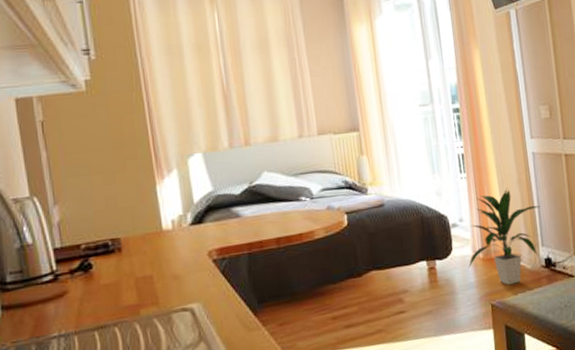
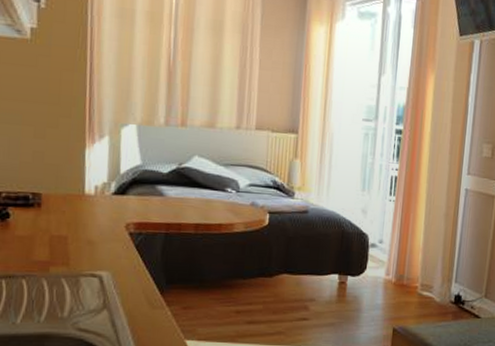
indoor plant: present [468,188,541,285] -> none [378,219,463,314]

